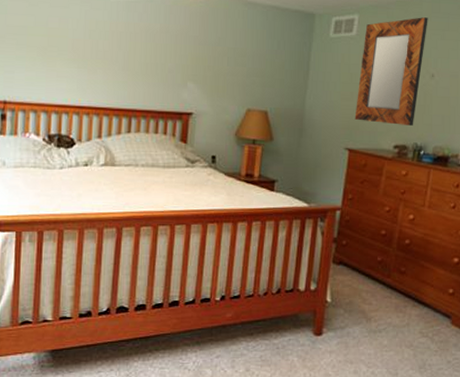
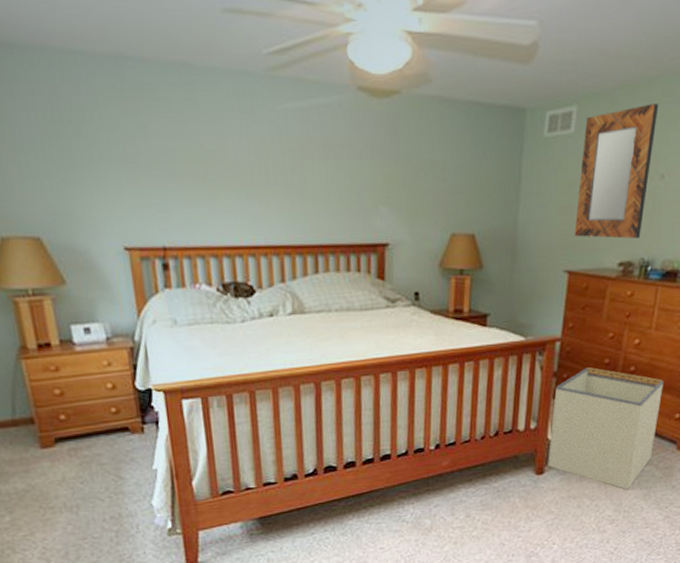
storage bin: none [326,237,438,360] -> present [548,367,664,490]

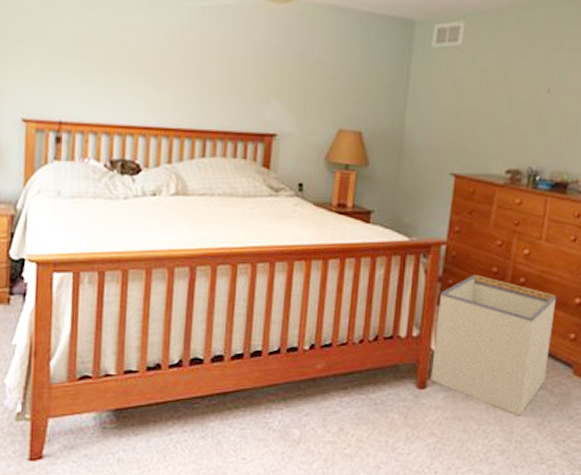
home mirror: present [574,104,659,239] -> none [461,24,543,147]

